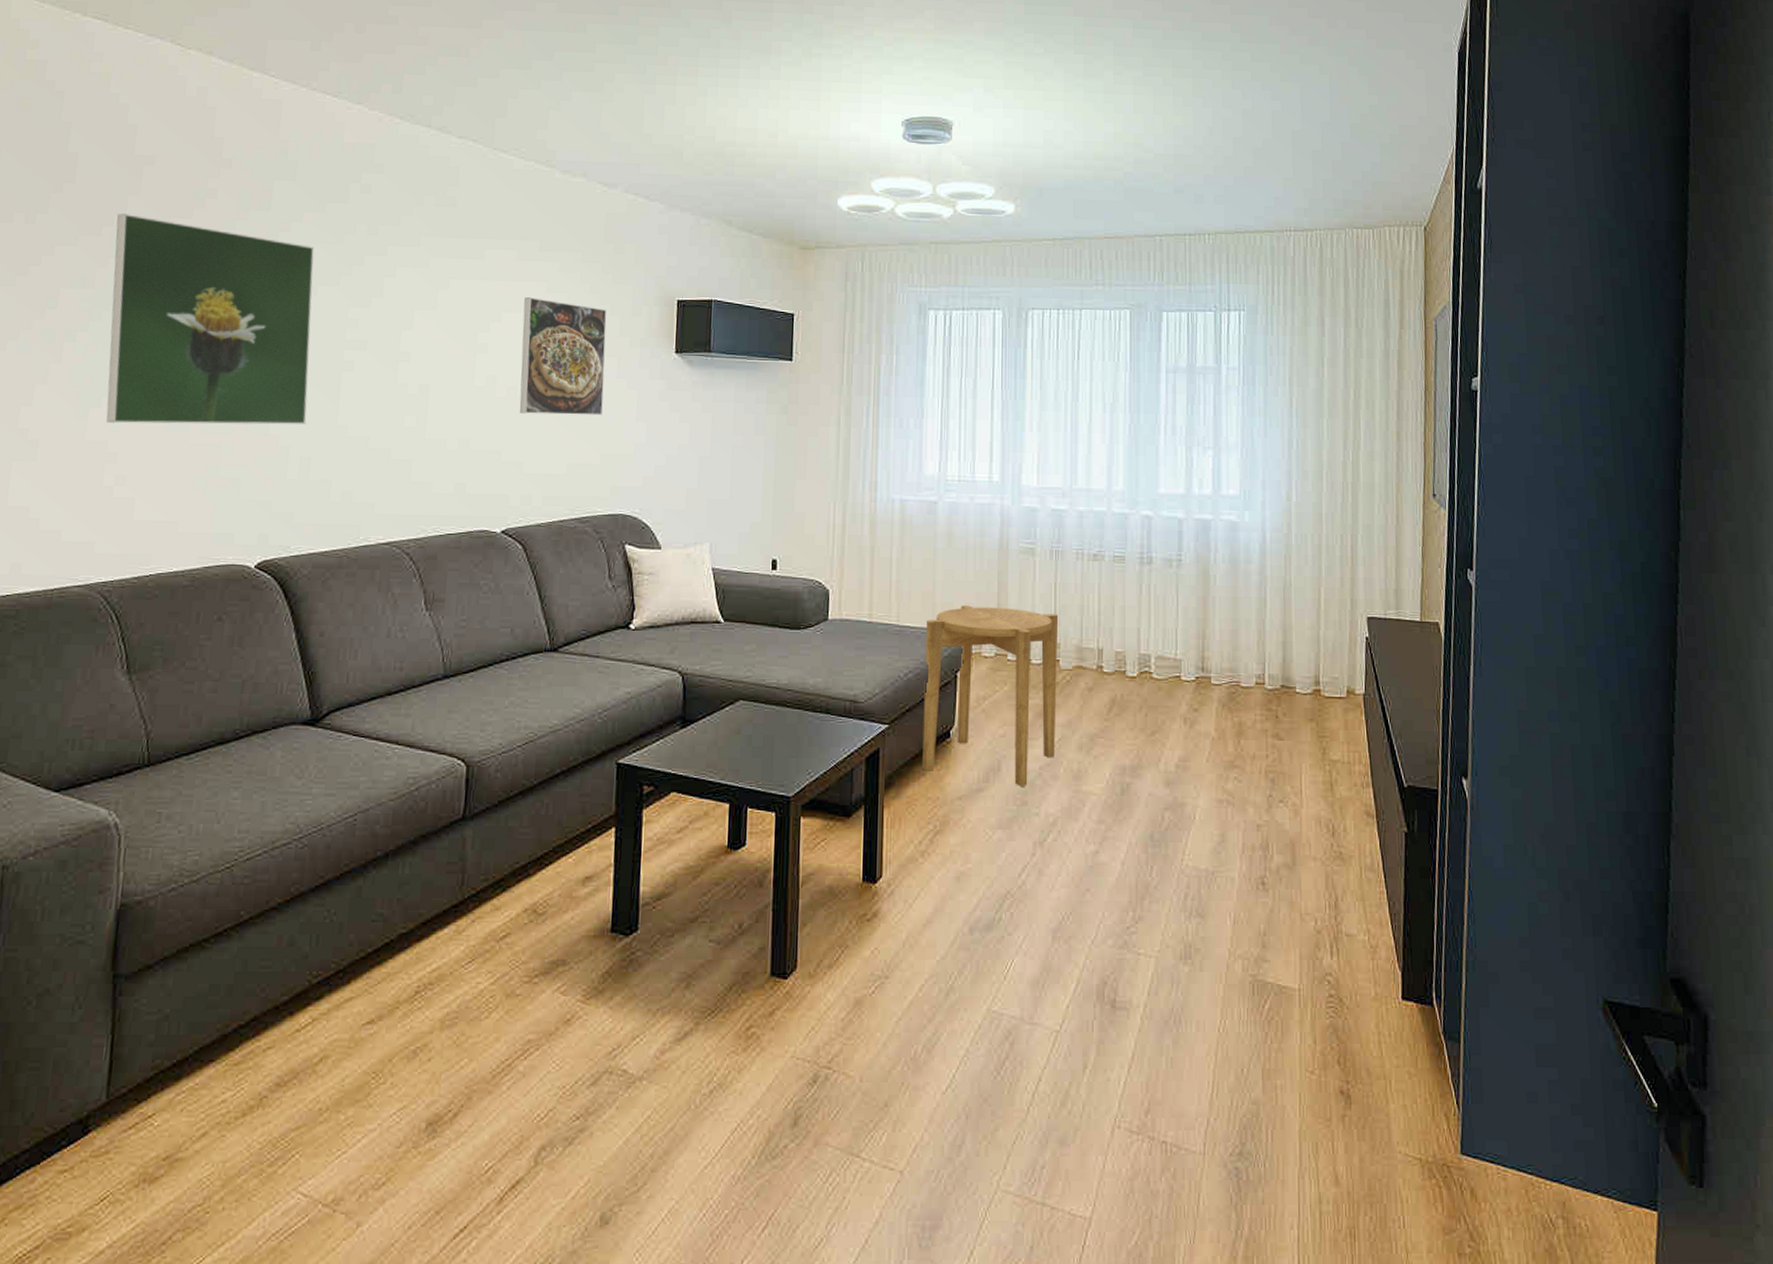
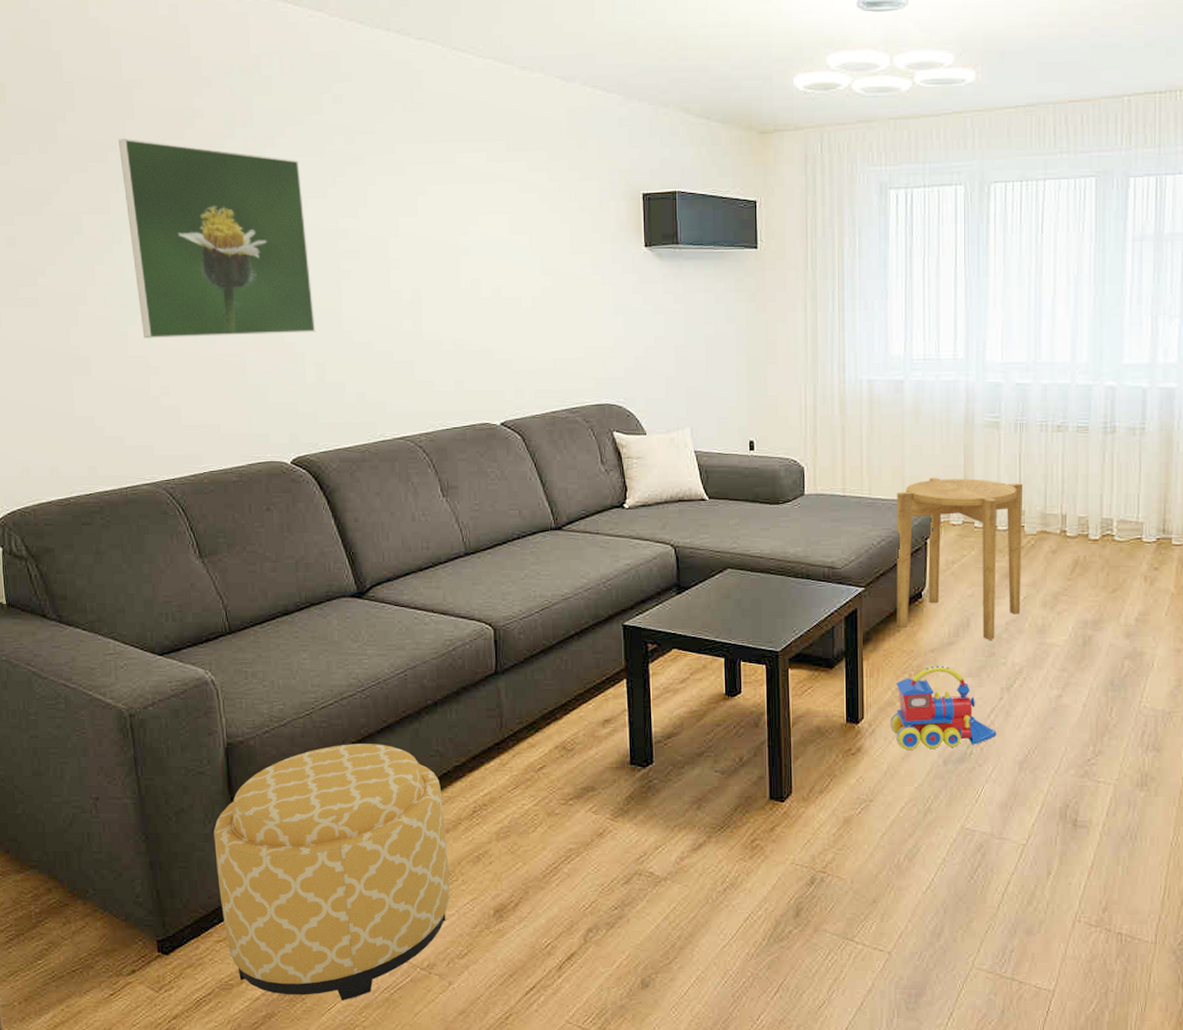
ottoman: none [74,905,380,1252] -> present [213,744,450,1000]
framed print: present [519,297,607,416] -> none [498,199,581,313]
toy train: none [911,815,1028,916] -> present [890,665,997,751]

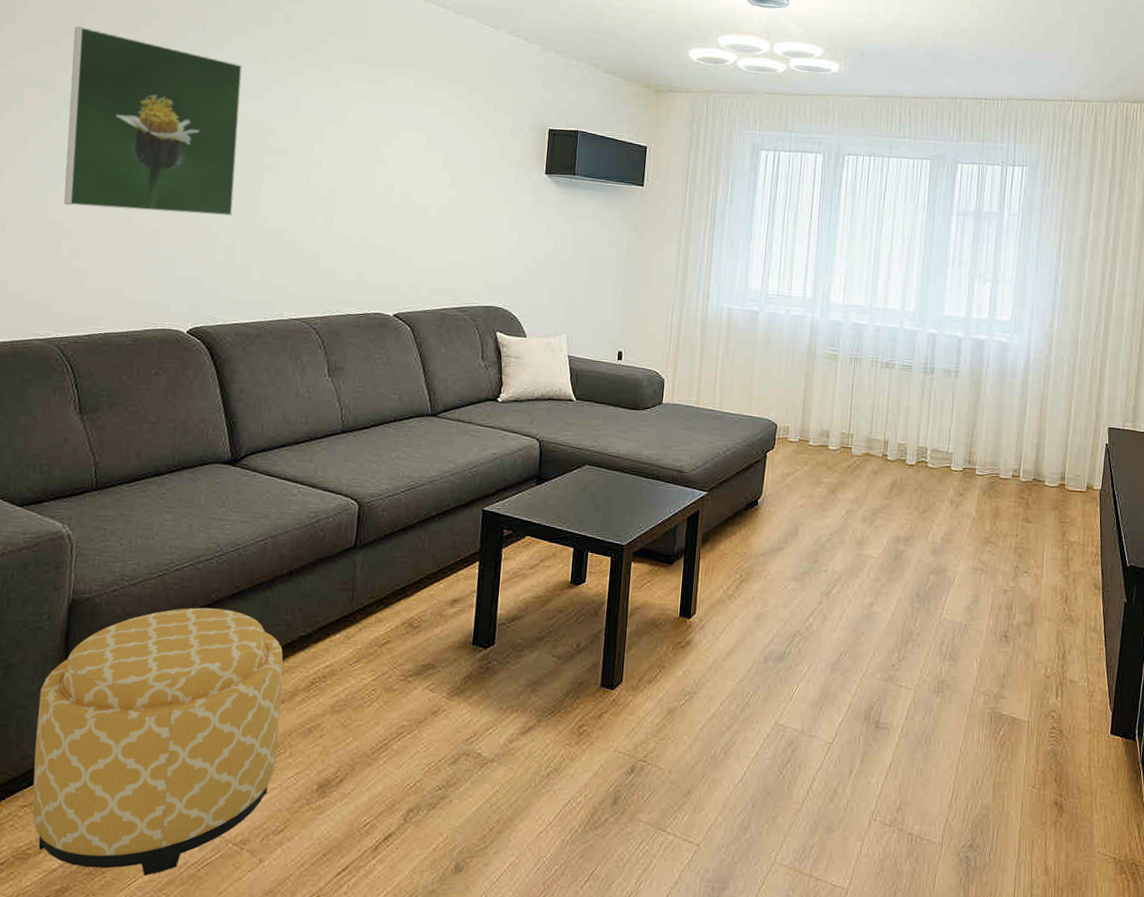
toy train: present [890,665,997,751] -> none [719,568,814,647]
side table: present [896,478,1023,640] -> none [733,398,854,548]

